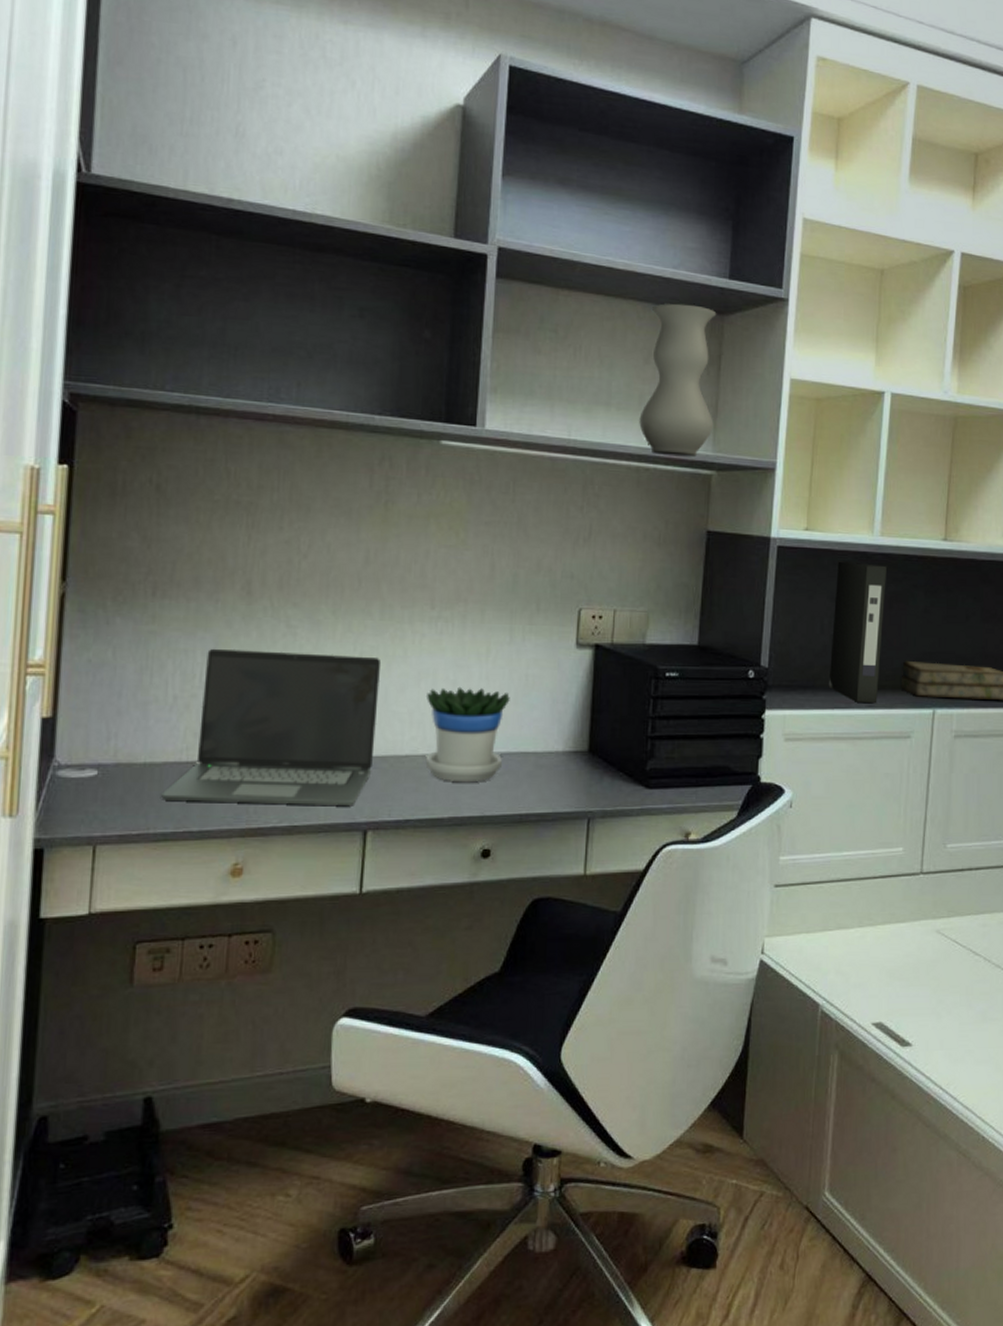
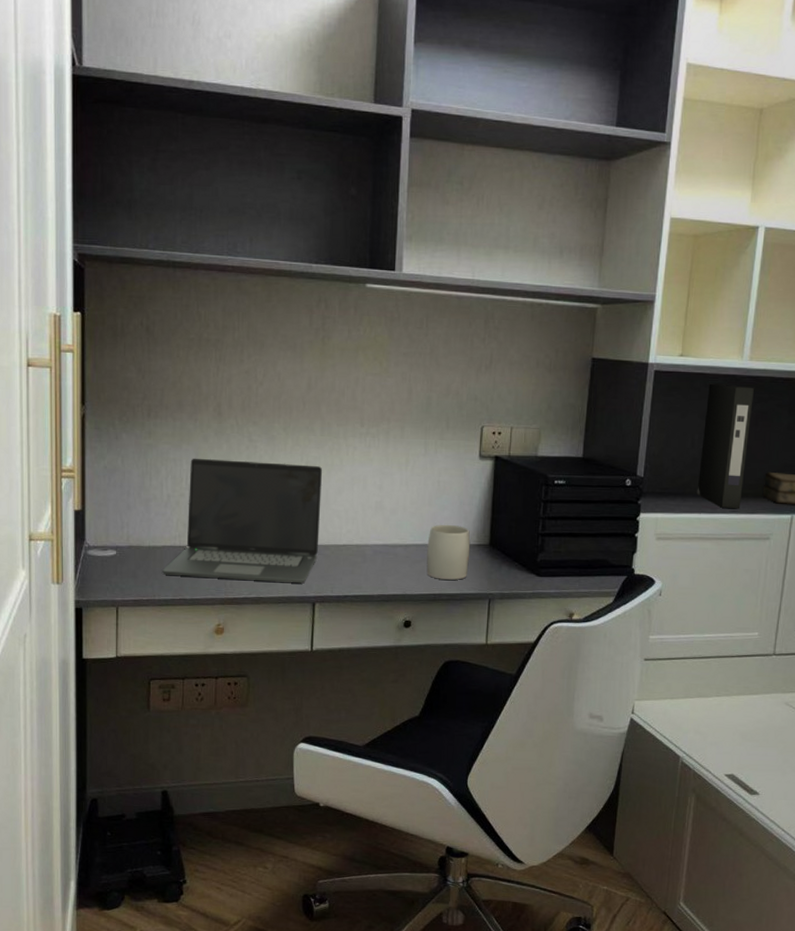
flowerpot: present [425,686,510,783] -> none [359,490,425,568]
mug: none [511,727,566,797] -> present [426,524,471,581]
vase: present [639,303,717,457] -> none [533,152,604,293]

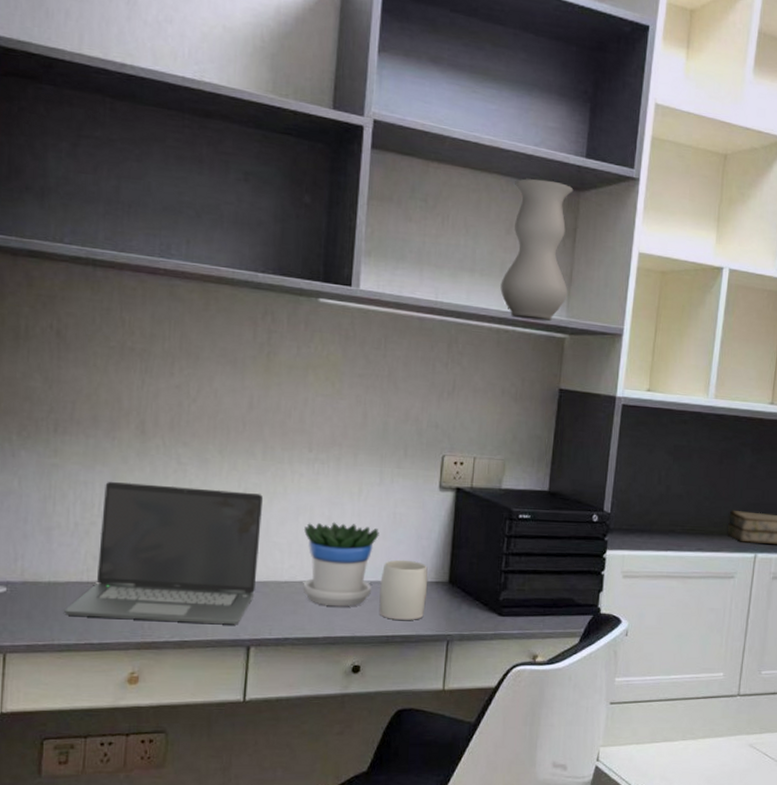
flowerpot: none [359,490,425,568] -> present [303,522,379,607]
vase: none [533,152,604,293] -> present [500,178,574,322]
binder: present [698,384,754,509] -> none [664,421,719,547]

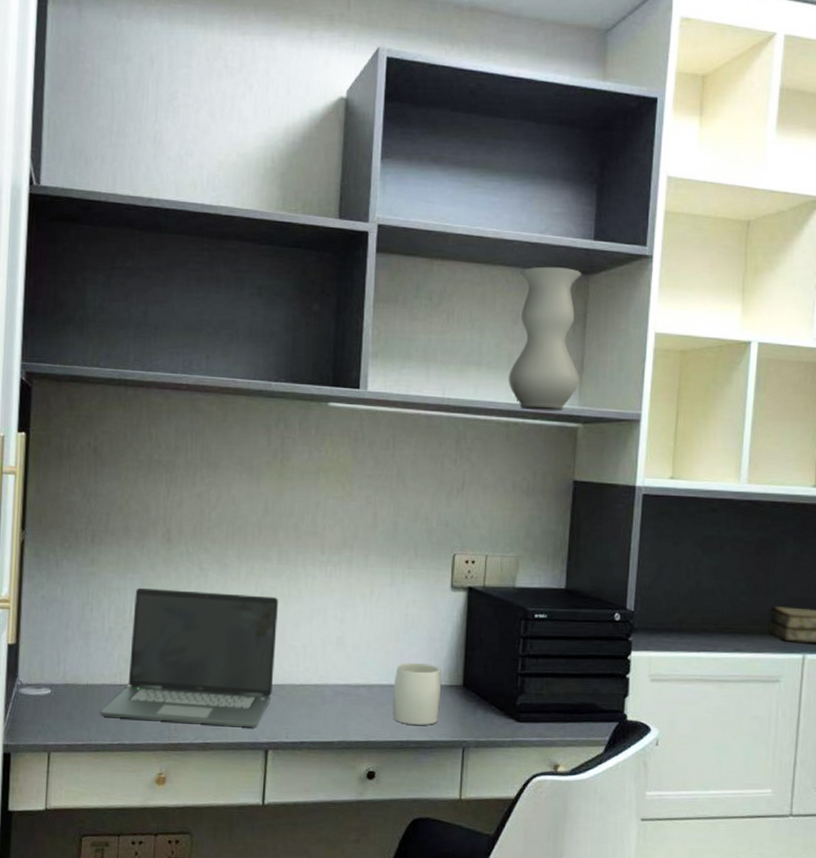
flowerpot: present [303,522,379,607] -> none [317,624,391,711]

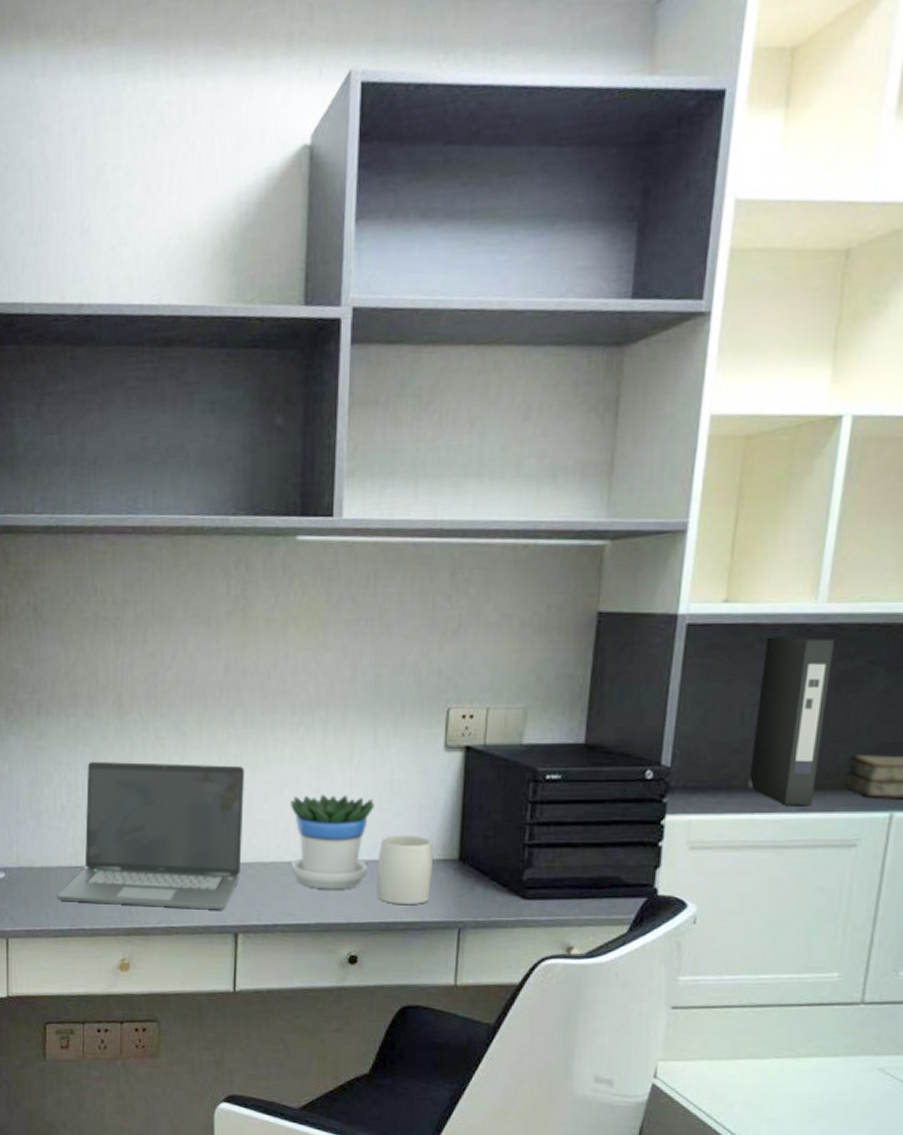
flowerpot: none [317,624,391,711] -> present [290,793,375,890]
vase: present [508,266,582,411] -> none [516,339,615,528]
binder: none [695,509,754,648] -> present [749,637,834,807]

